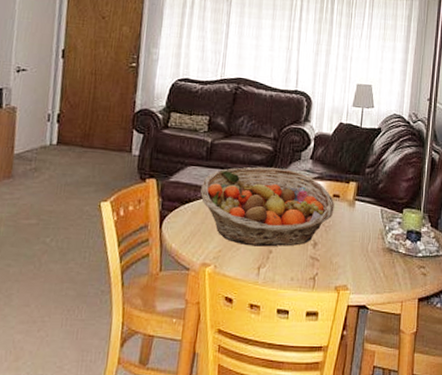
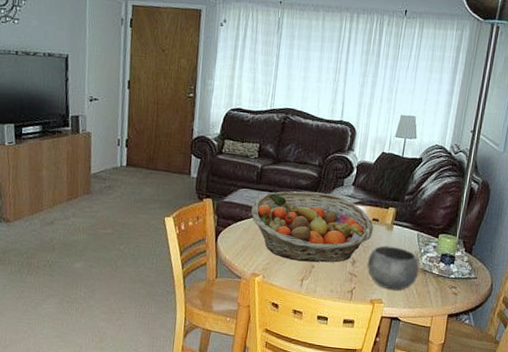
bowl: none [329,224,385,274] -> present [367,245,420,291]

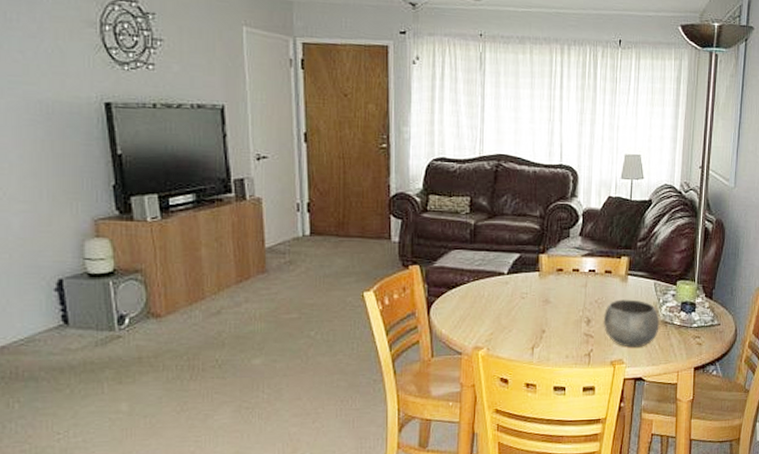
fruit basket: present [251,191,374,263] -> none [467,247,606,327]

